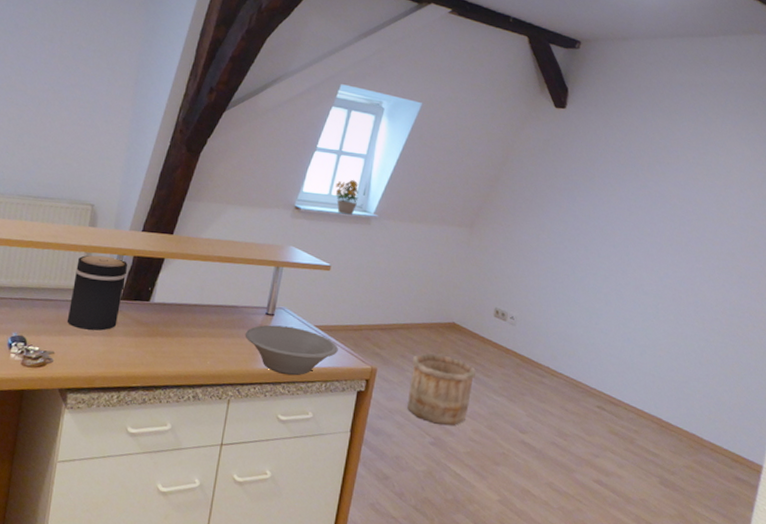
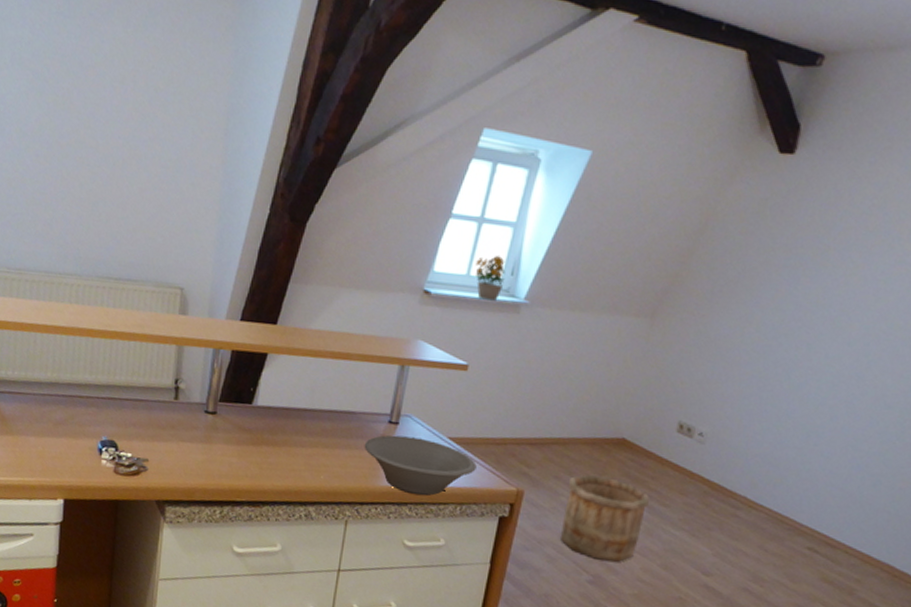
cylinder: present [67,255,127,331] -> none [160,348,225,437]

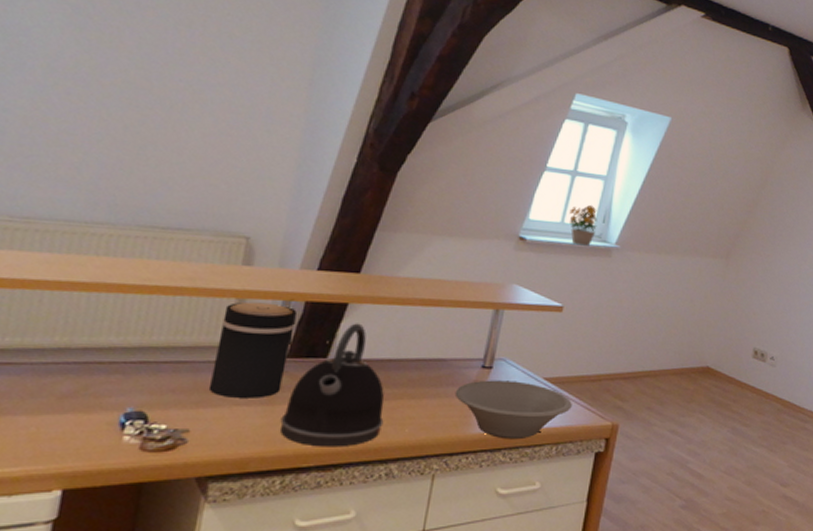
cylinder: none [160,348,225,437] -> present [208,302,297,398]
kettle: none [217,372,302,486] -> present [280,323,384,447]
wooden bucket: present [561,475,650,562] -> none [654,403,732,484]

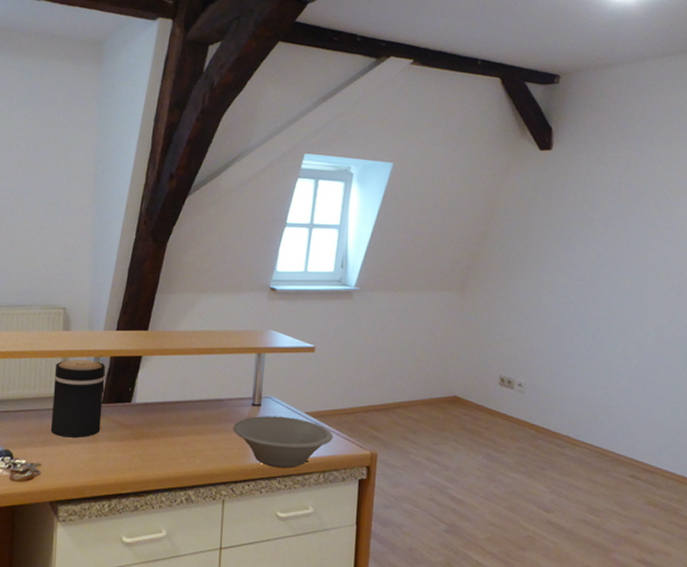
kettle: present [280,323,384,447] -> none [103,372,179,477]
flowerpot: present [569,204,598,247] -> none [311,252,337,292]

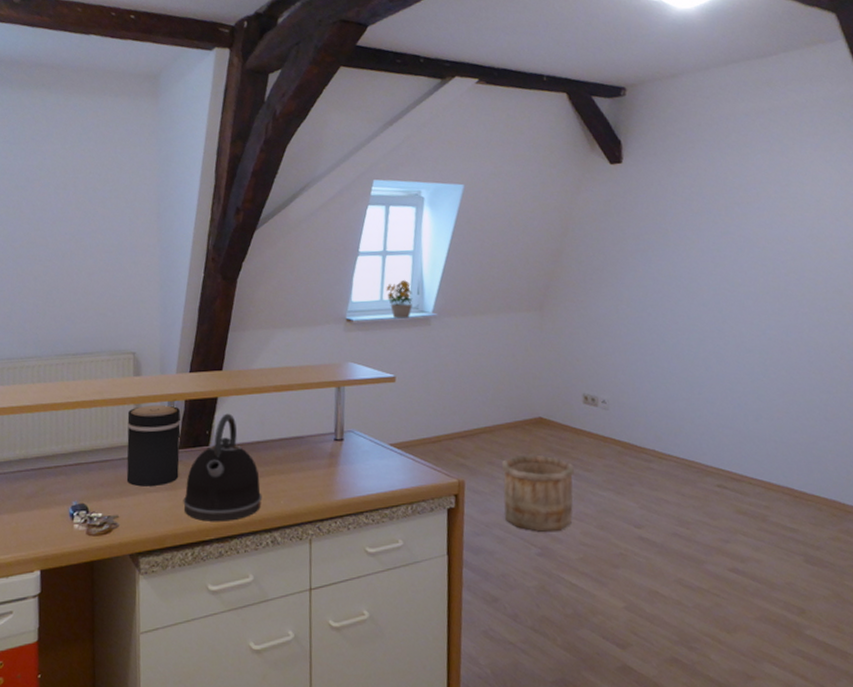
kettle: none [103,372,179,477] -> present [183,413,262,522]
bowl: present [232,416,333,469] -> none [315,449,419,503]
flowerpot: none [311,252,337,292] -> present [386,279,413,320]
wooden bucket: none [415,432,486,509] -> present [502,454,574,532]

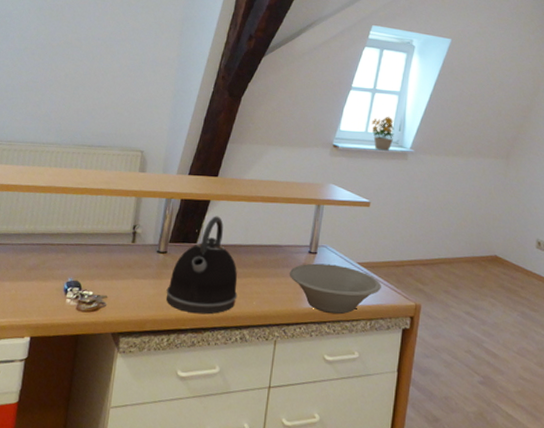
cylinder: present [126,404,180,487] -> none [119,199,175,274]
bowl: none [315,449,419,503] -> present [289,263,381,315]
wooden bucket: present [502,454,574,532] -> none [454,288,521,363]

